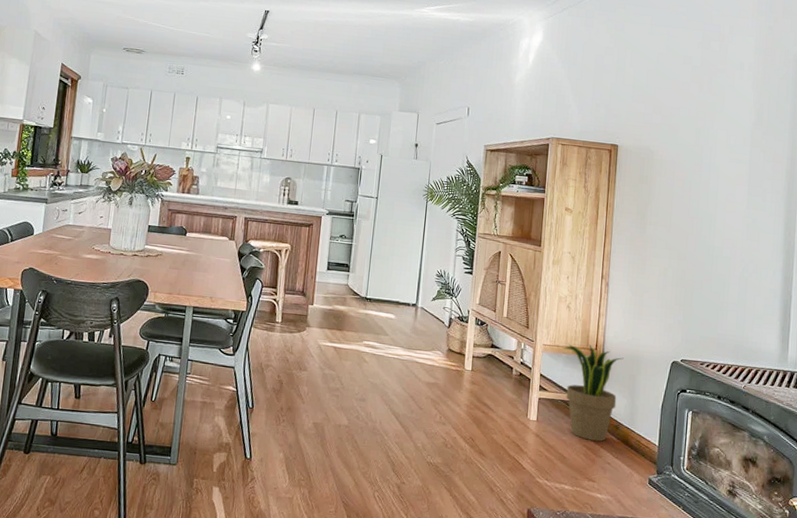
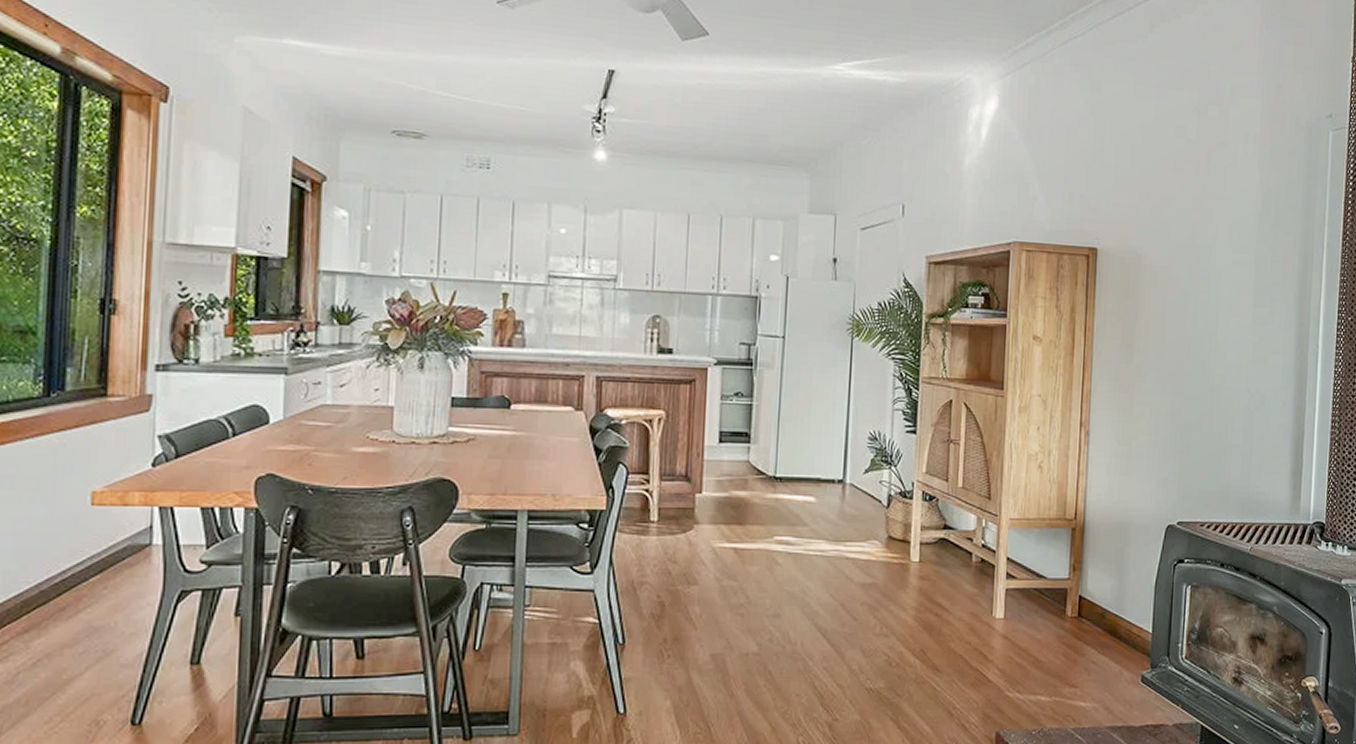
potted plant: present [563,343,624,442] -> none [1034,512,1110,636]

